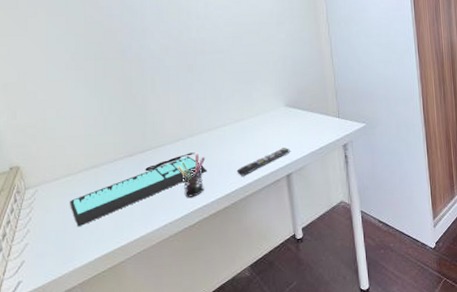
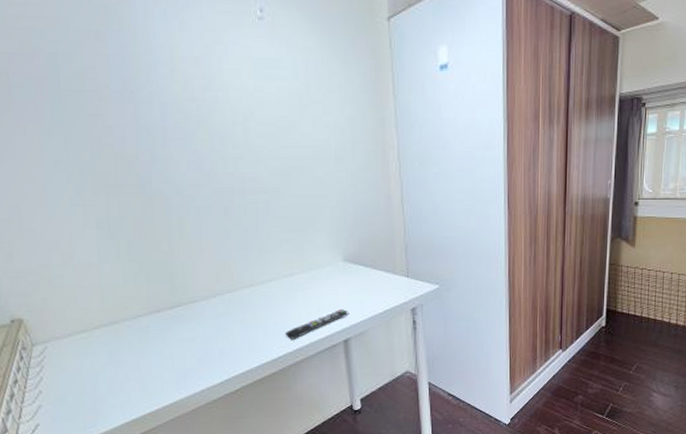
computer keyboard: present [70,152,207,227] -> none [87,311,250,390]
pen holder: present [177,153,205,198] -> none [213,312,247,361]

